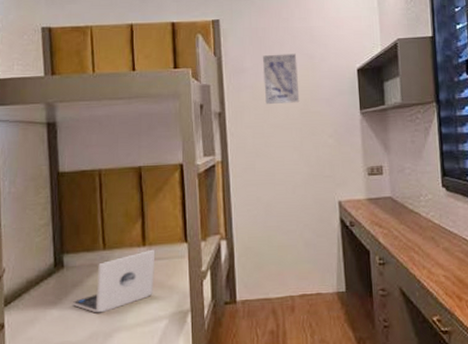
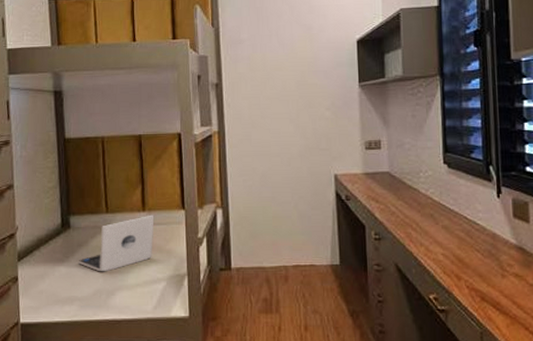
wall art: present [263,53,300,105] -> none [260,24,297,76]

